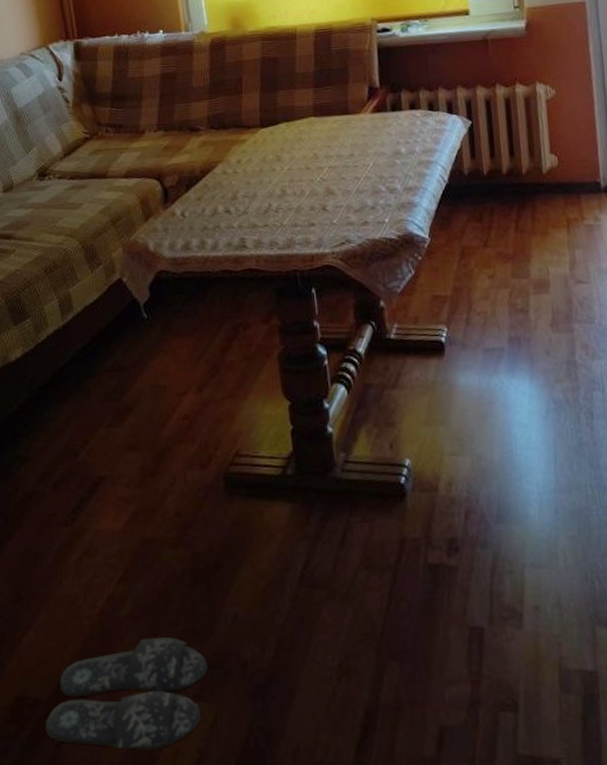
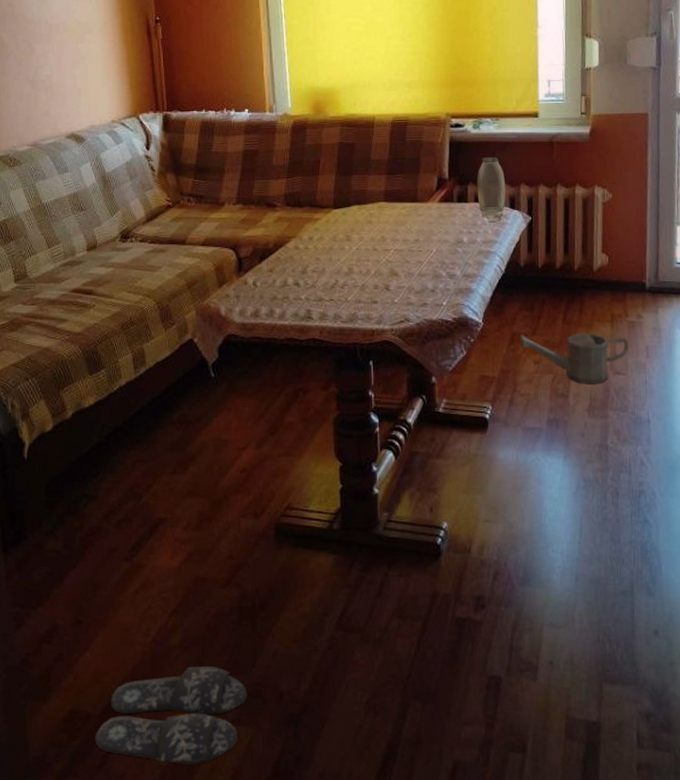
vase: none [409,60,443,129] -> present [477,157,506,221]
watering can: none [470,240,589,297] -> present [520,333,629,384]

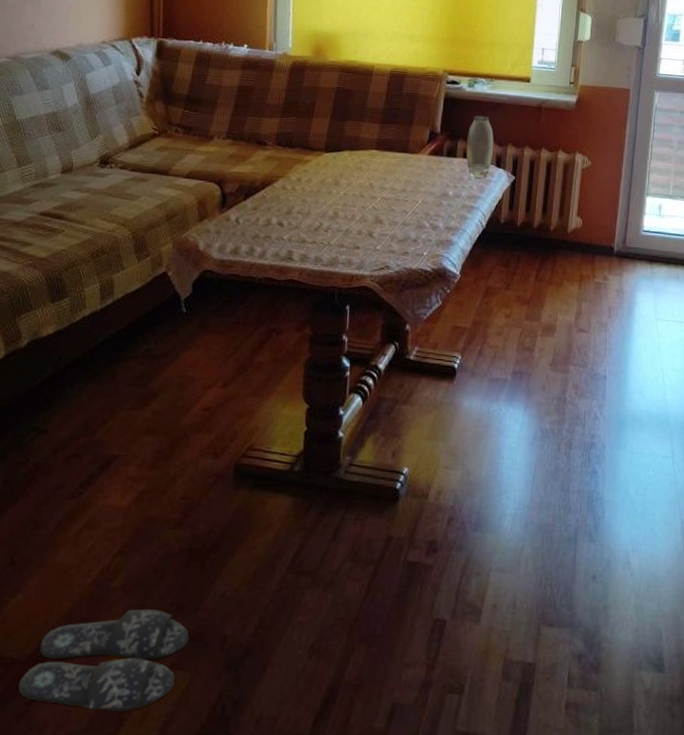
watering can: present [520,333,629,384] -> none [493,288,594,340]

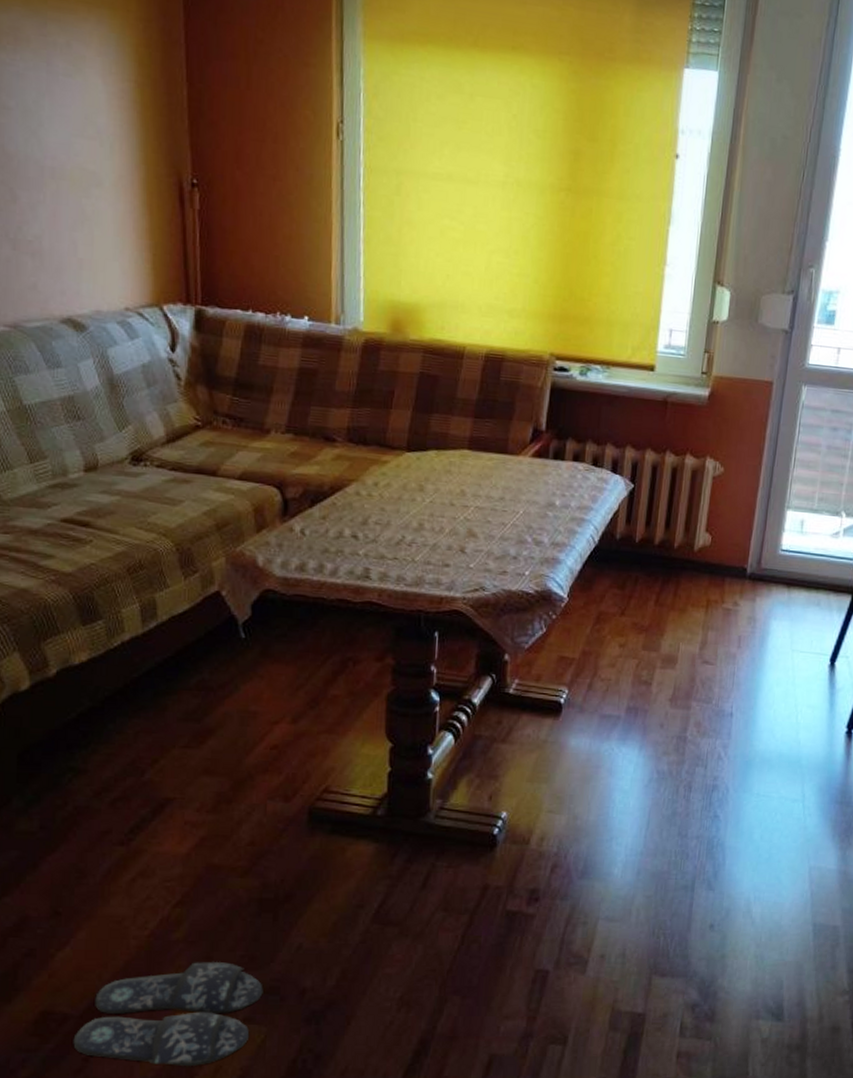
vase: present [466,116,494,178] -> none [576,410,610,486]

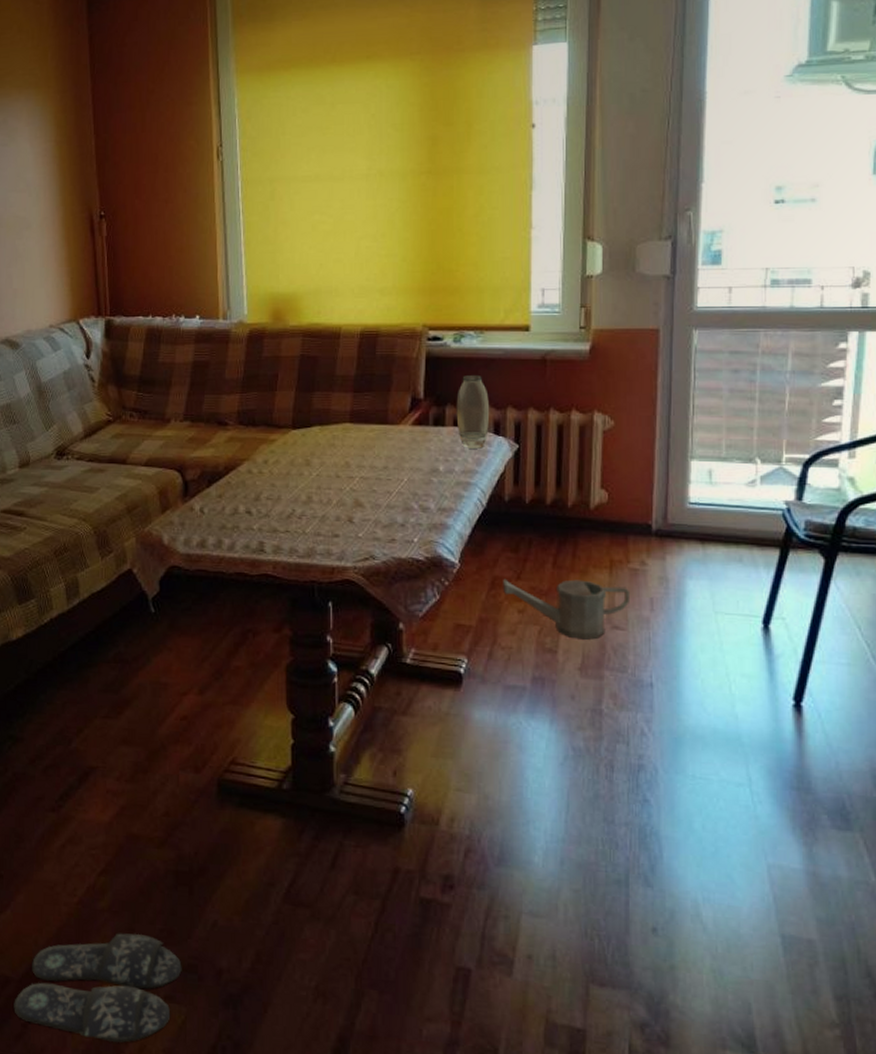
vase: none [576,410,610,486] -> present [456,376,490,449]
watering can: none [606,614,722,673] -> present [502,578,631,640]

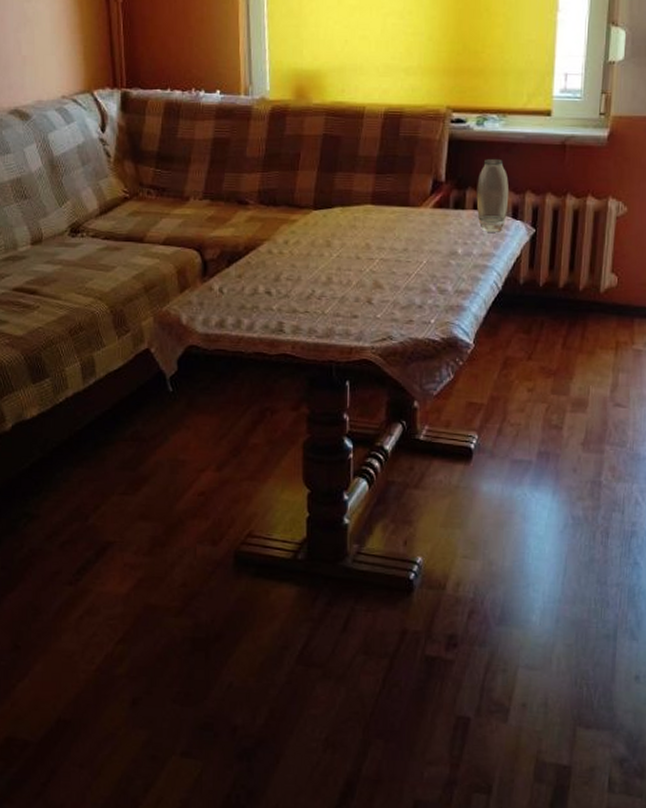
slippers: present [14,933,182,1043] -> none [33,696,198,796]
watering can: present [502,578,631,640] -> none [513,359,633,416]

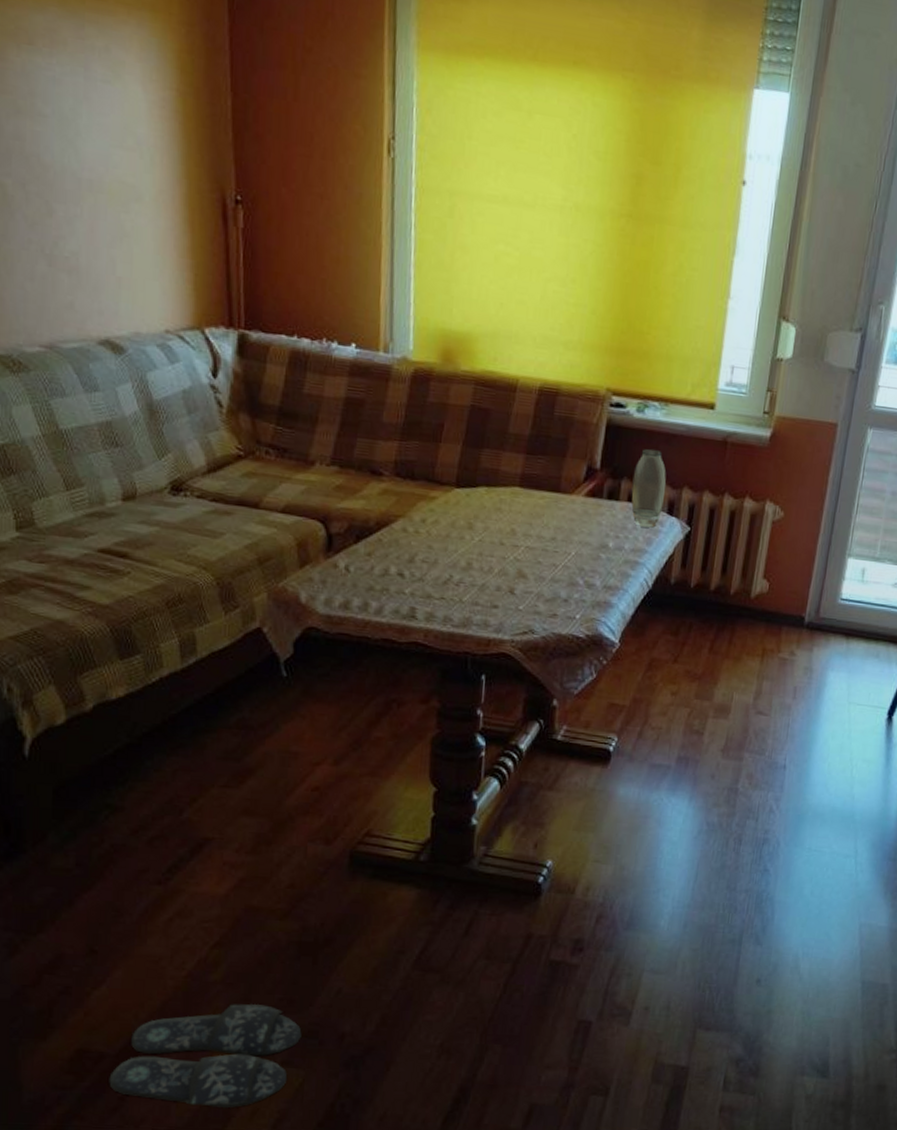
slippers: none [33,696,198,796] -> present [109,1004,302,1107]

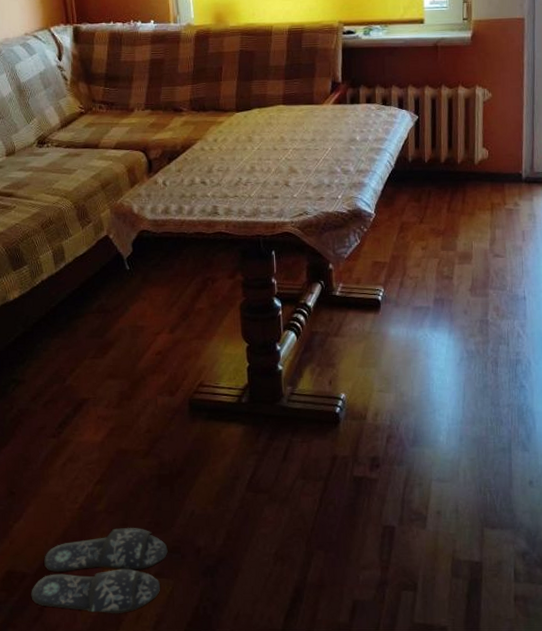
vase: present [631,449,667,528] -> none [368,61,395,121]

